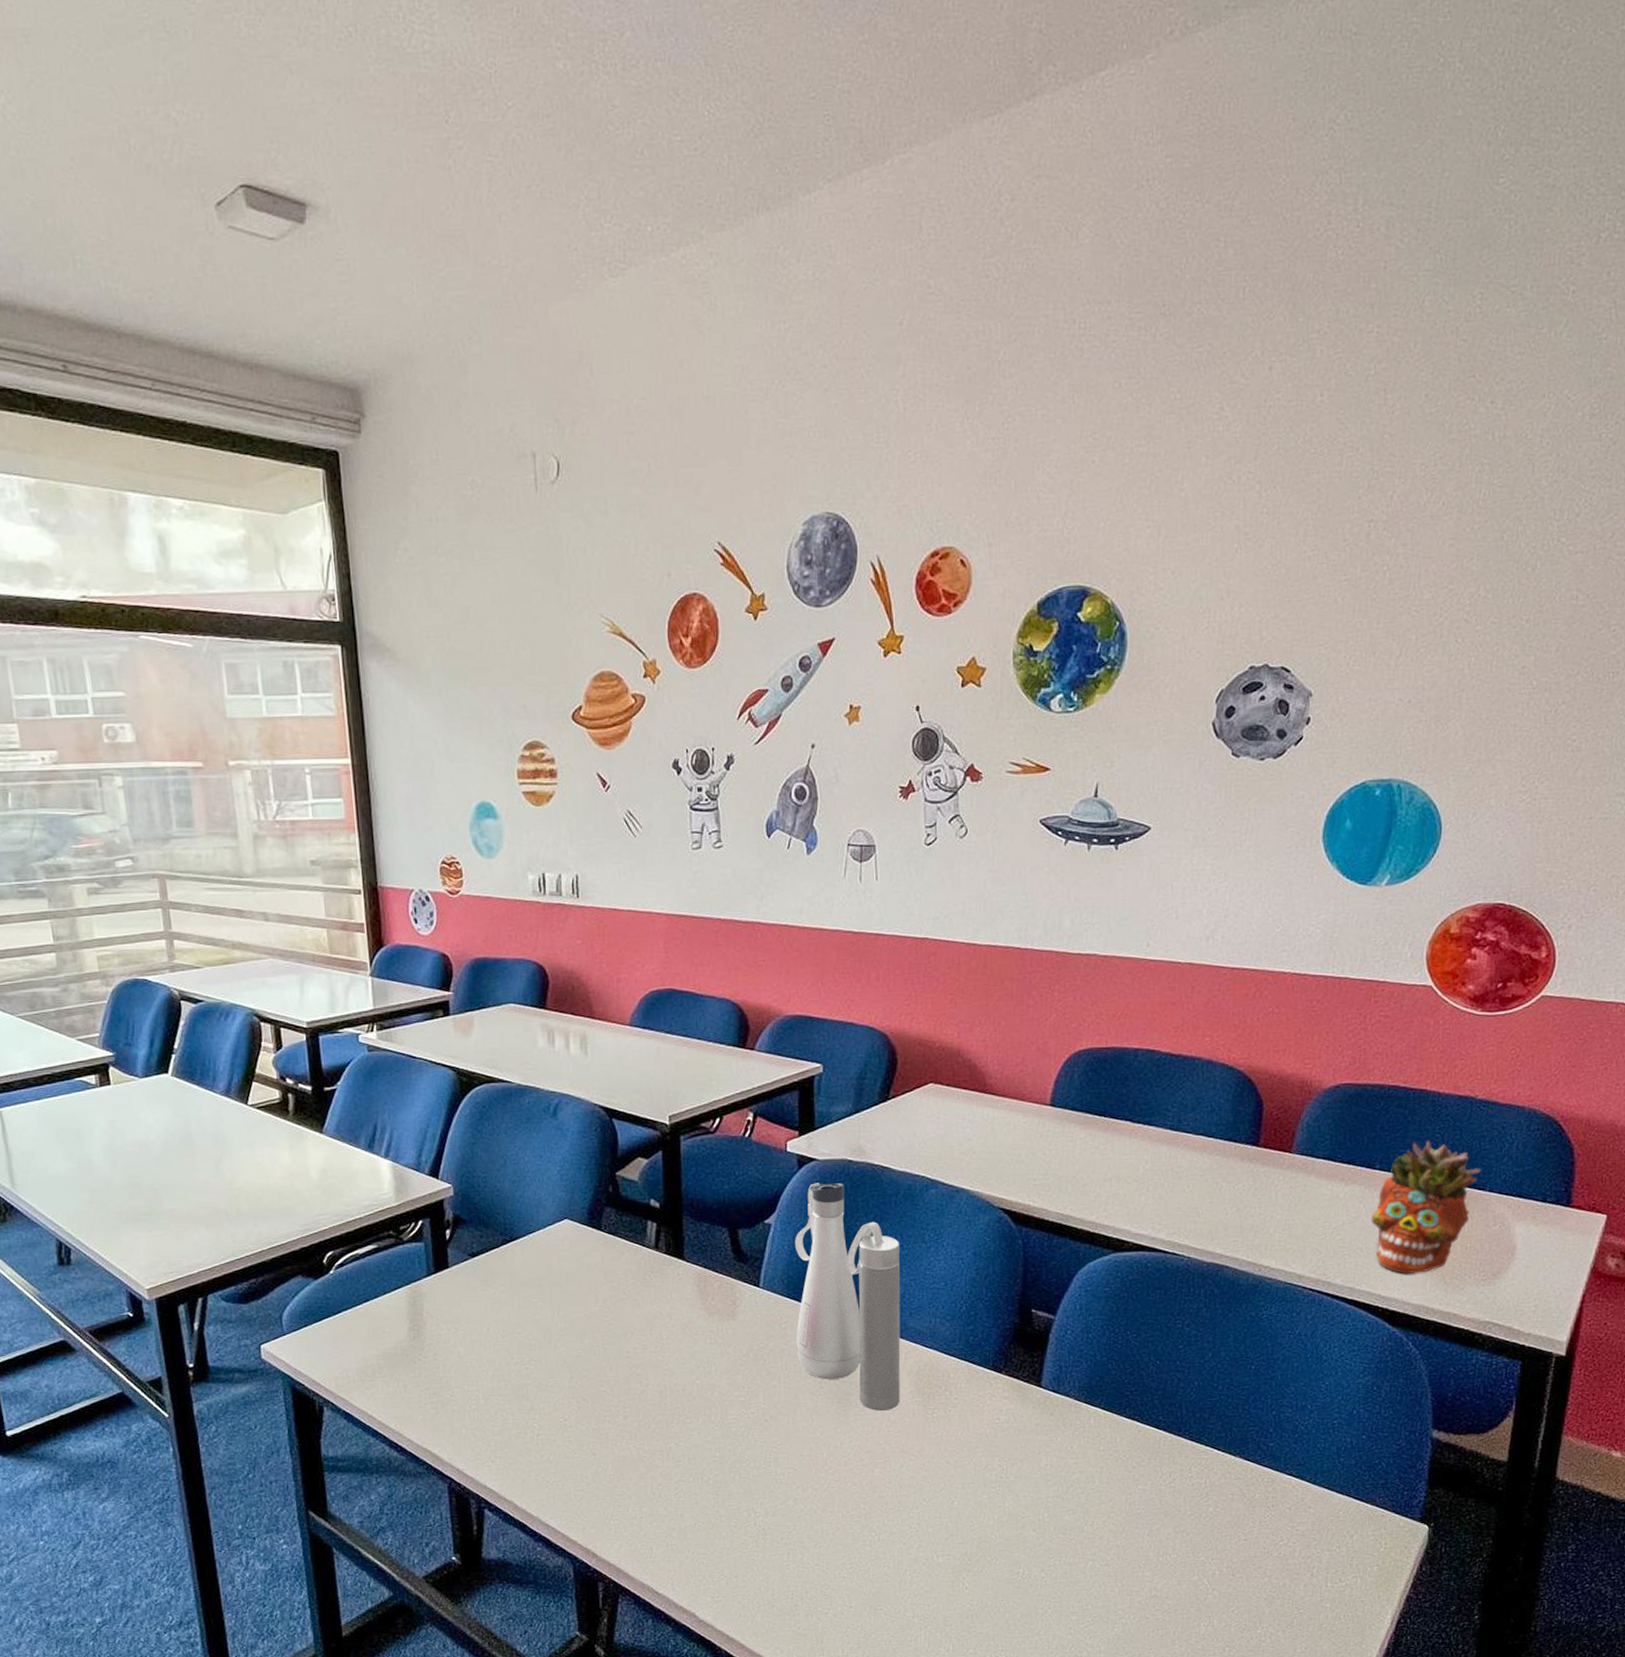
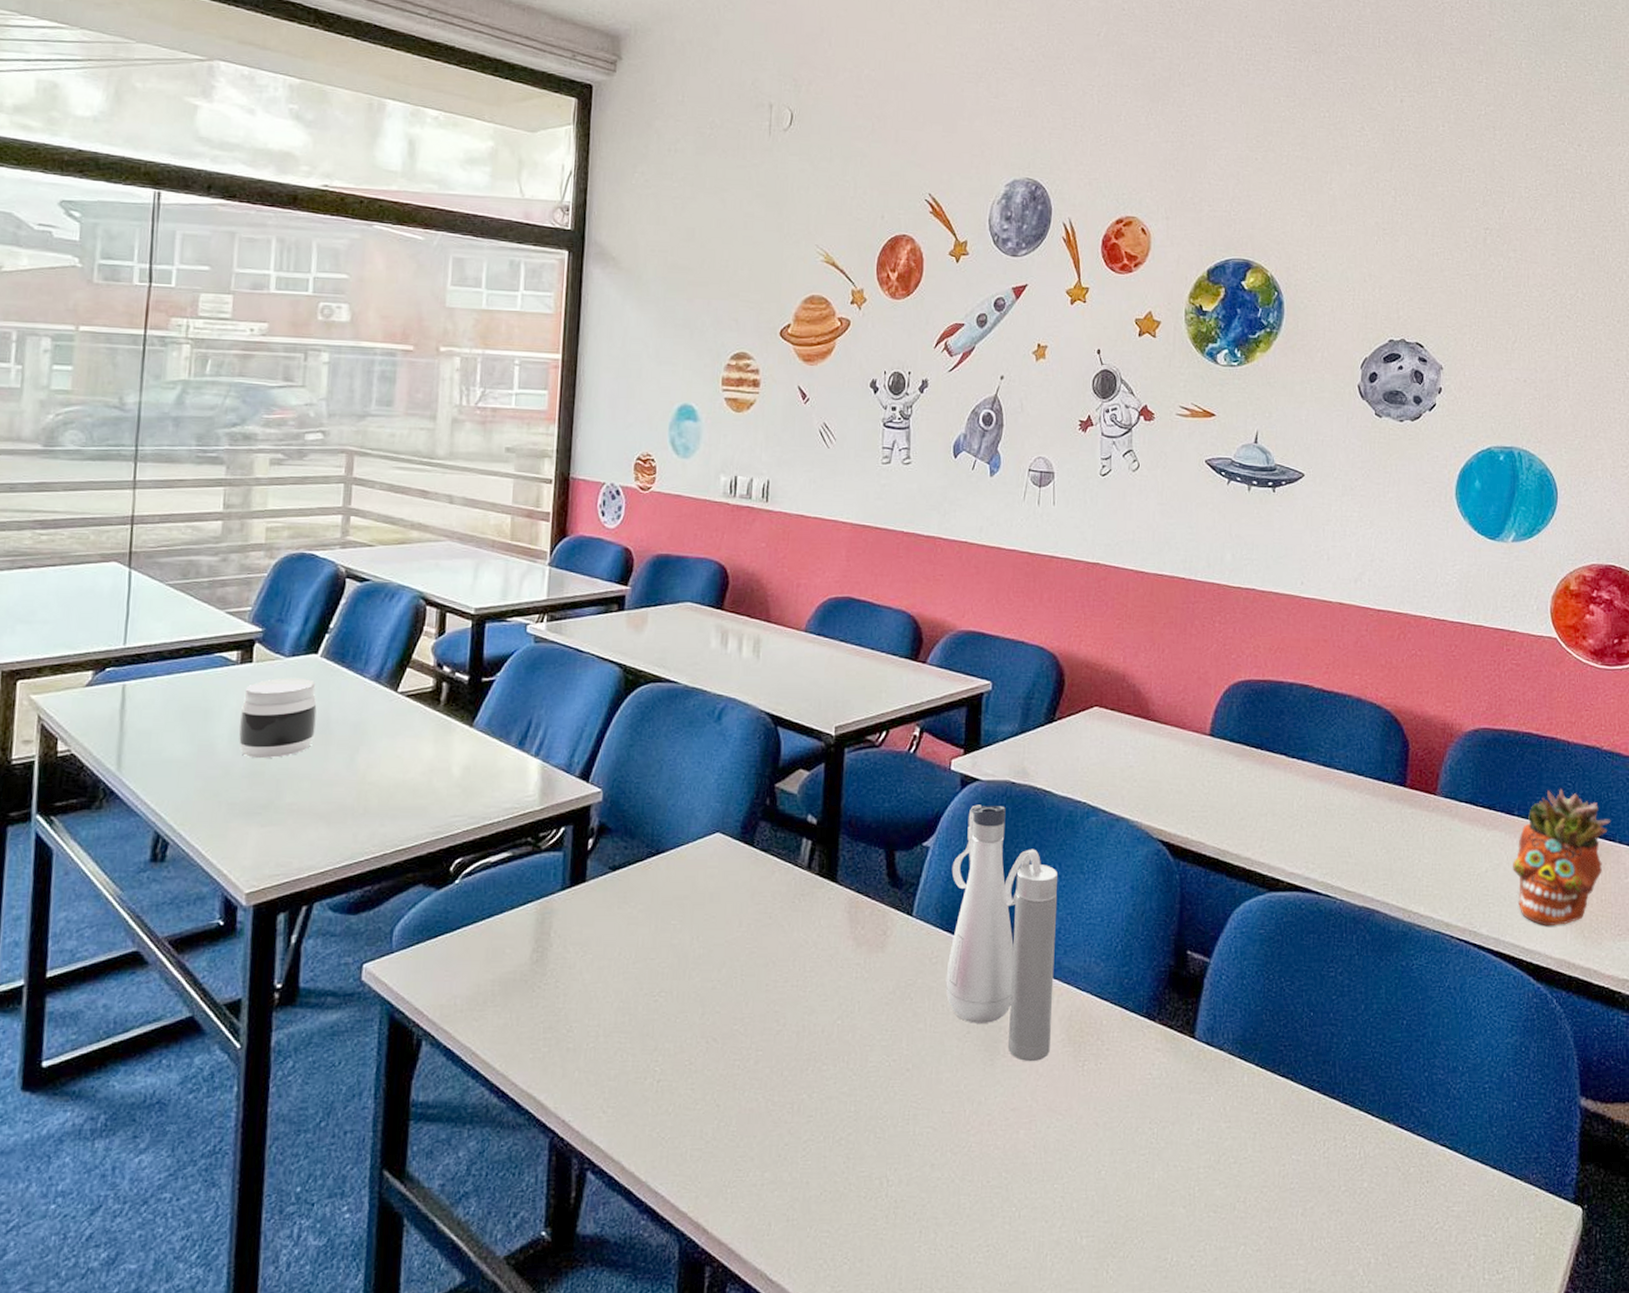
jar: none [109,1096,180,1171] -> present [238,677,317,758]

